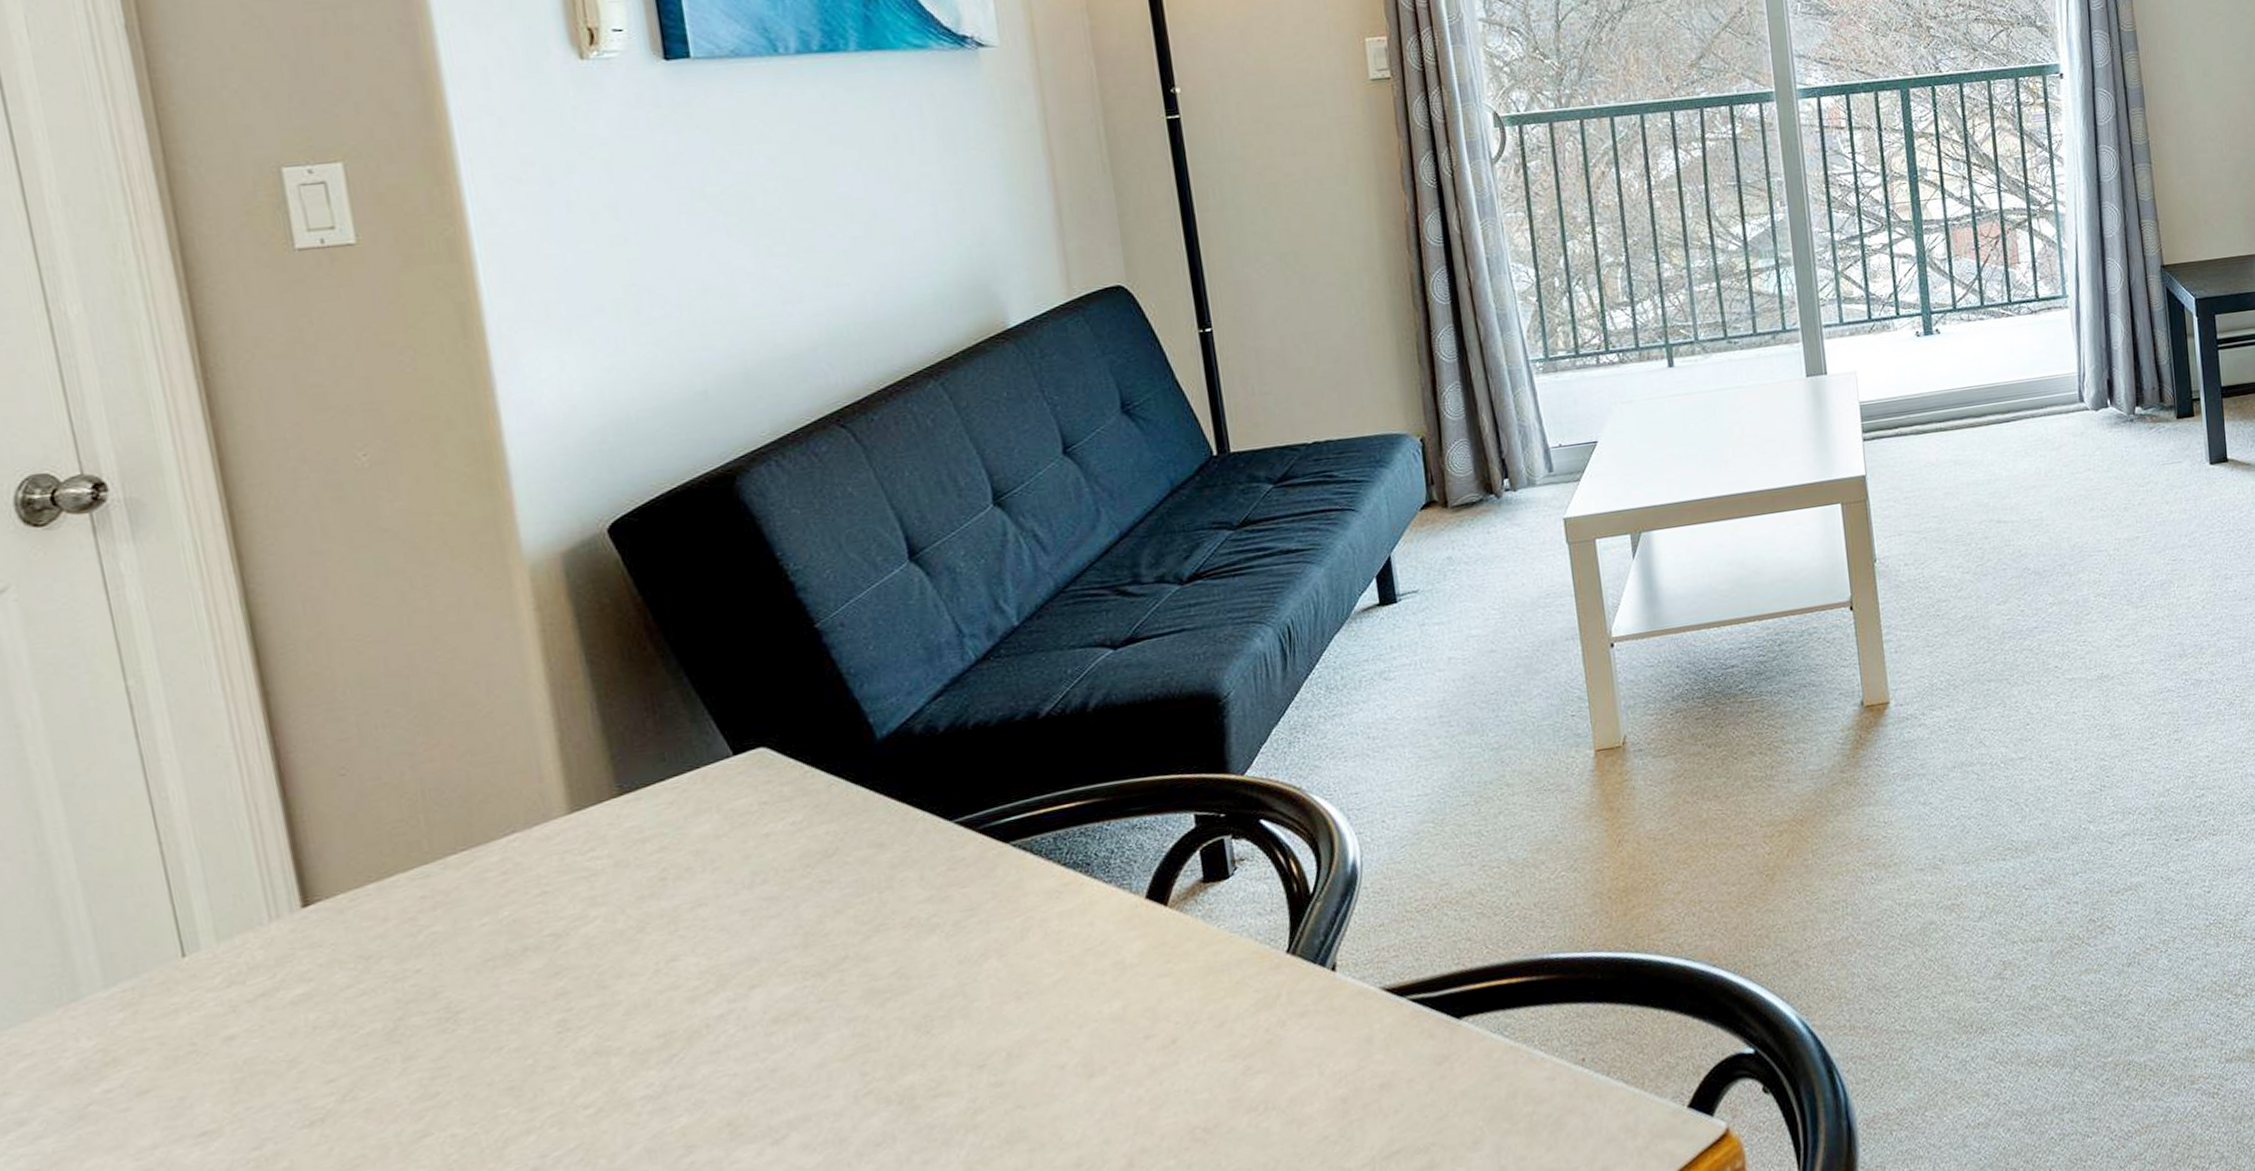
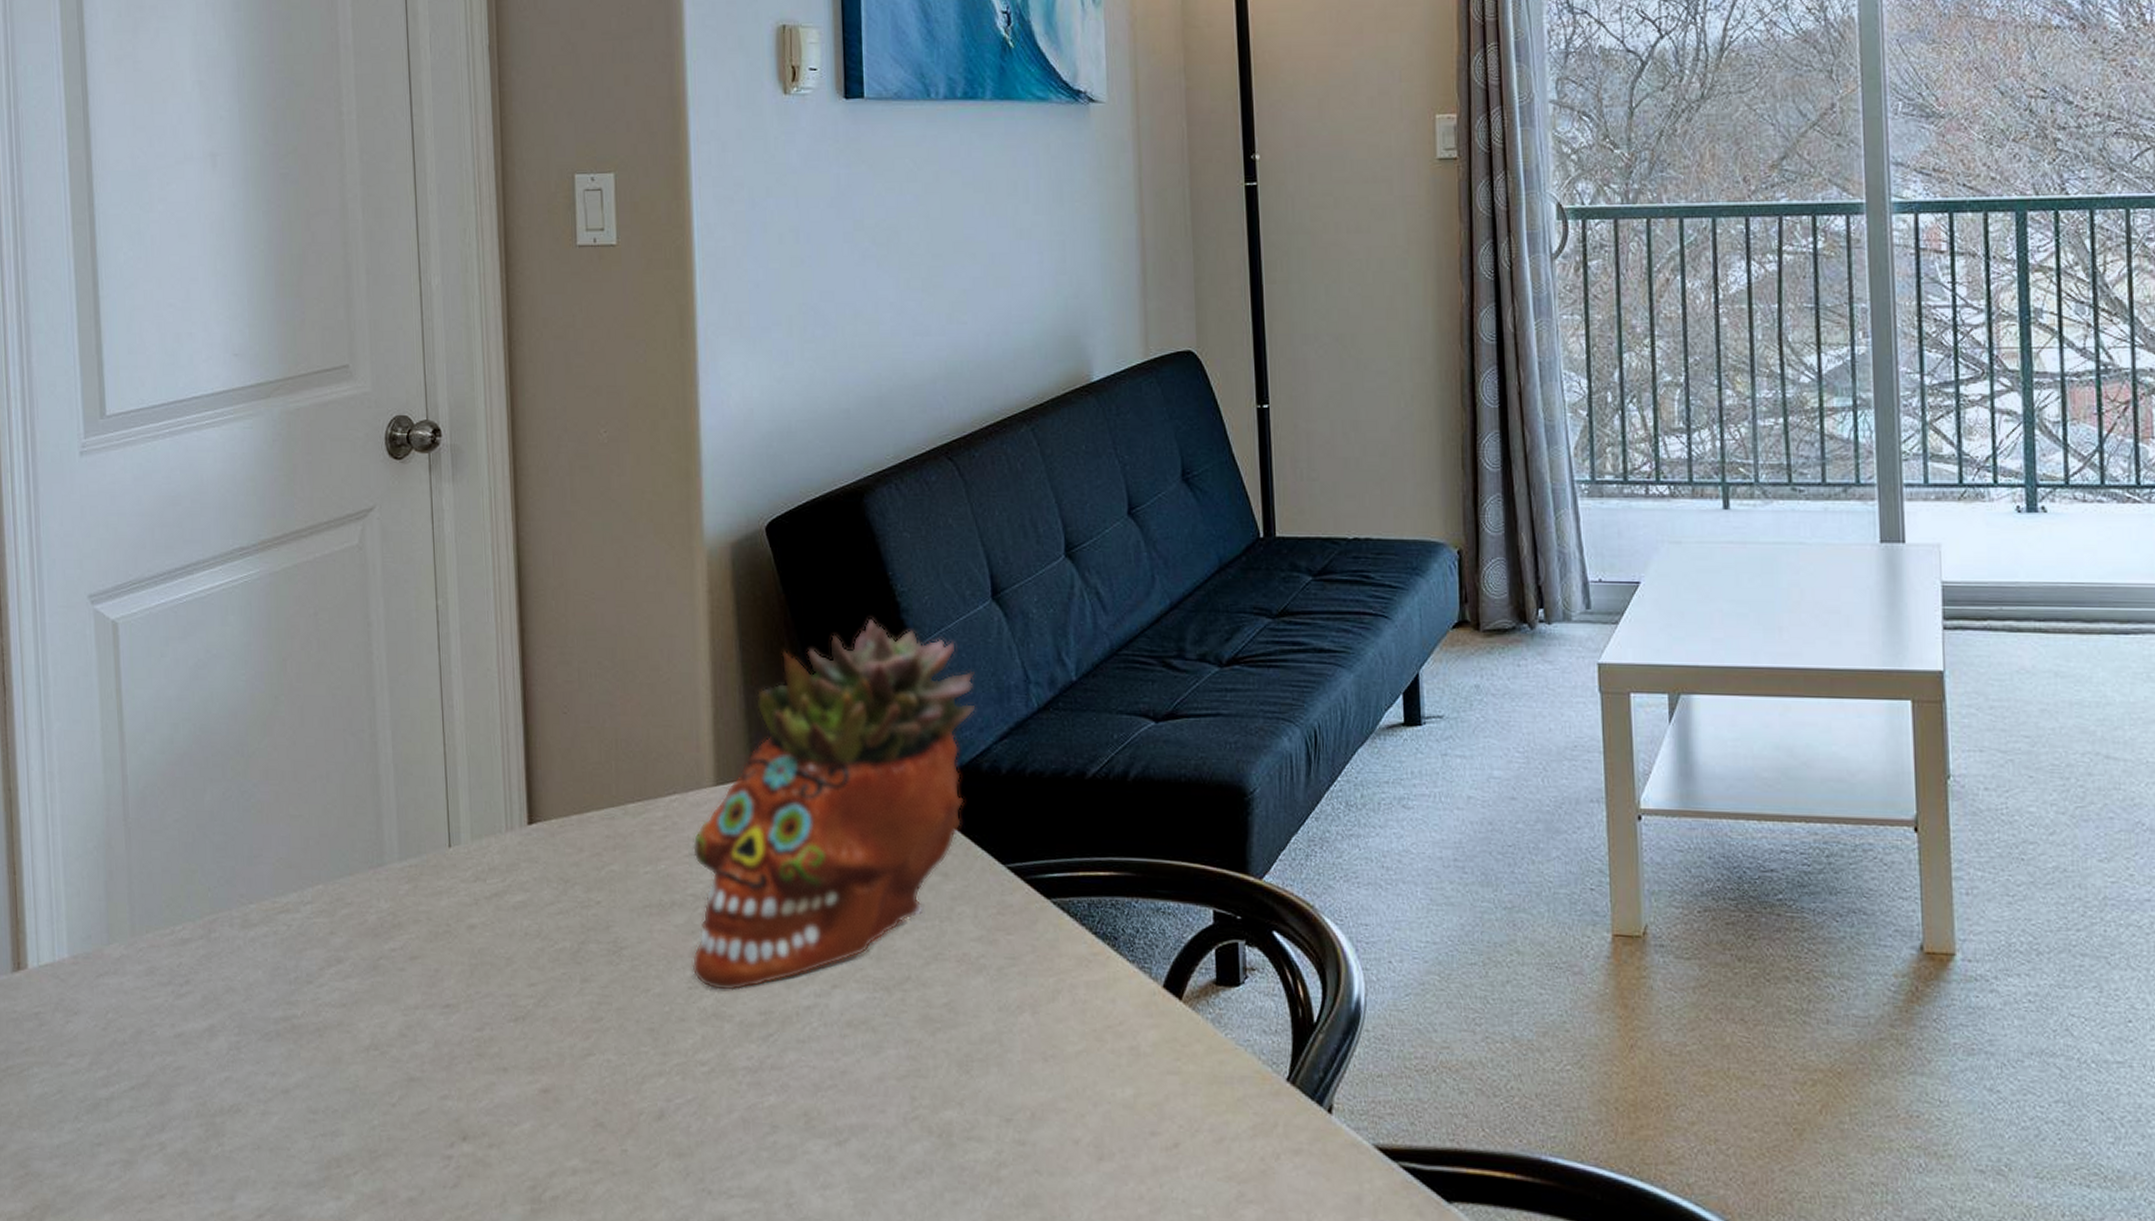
succulent planter: none [545,603,902,1027] -> present [692,618,976,992]

